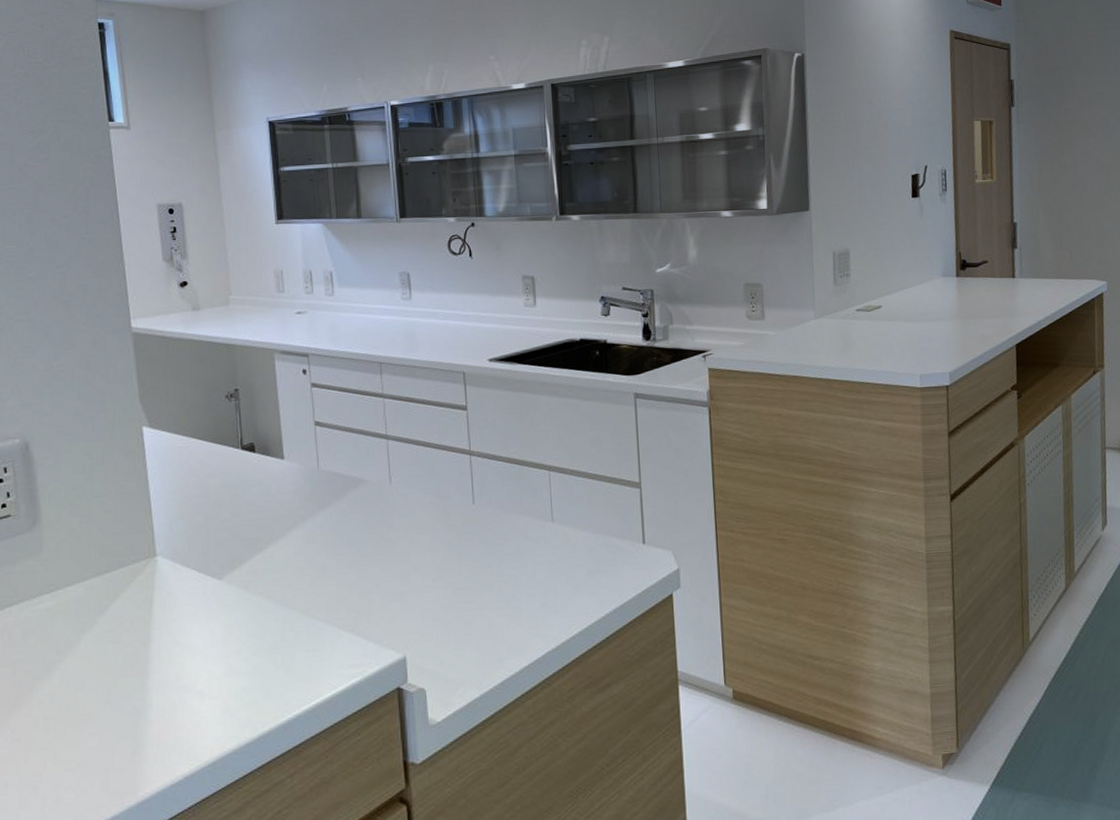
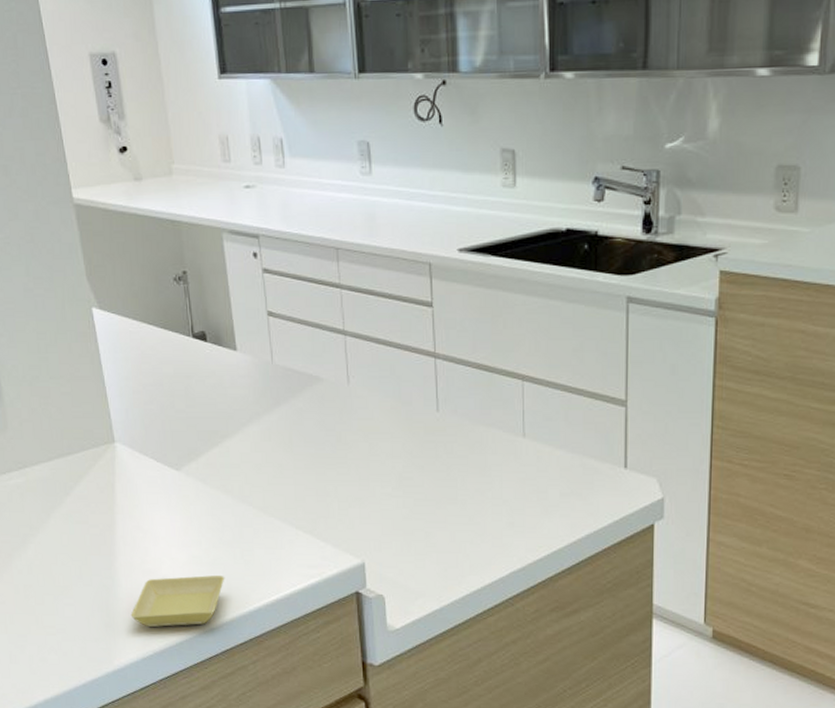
saucer: none [160,685,264,749] -> present [130,575,225,627]

